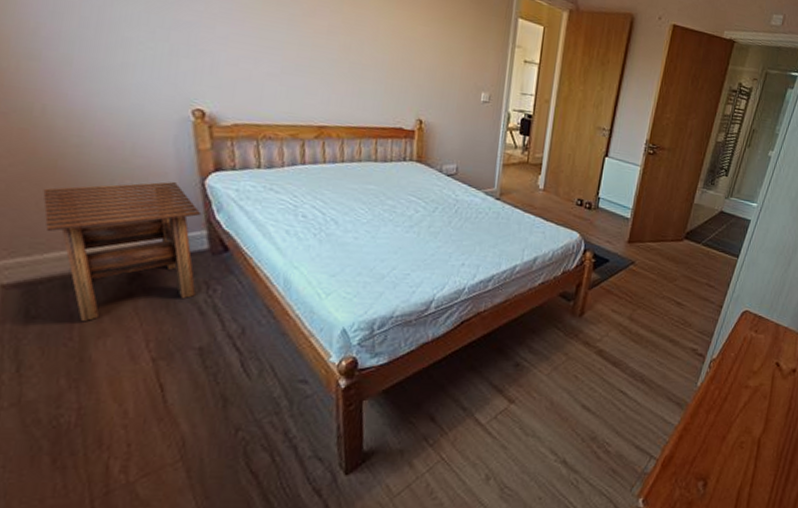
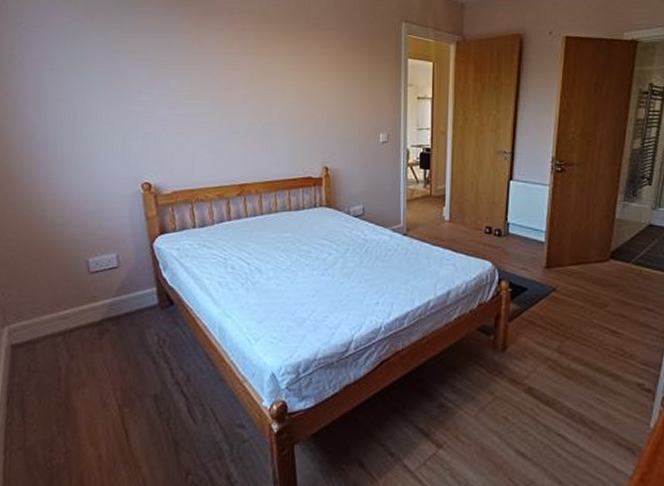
side table: present [43,182,202,322] -> none [39,247,152,374]

